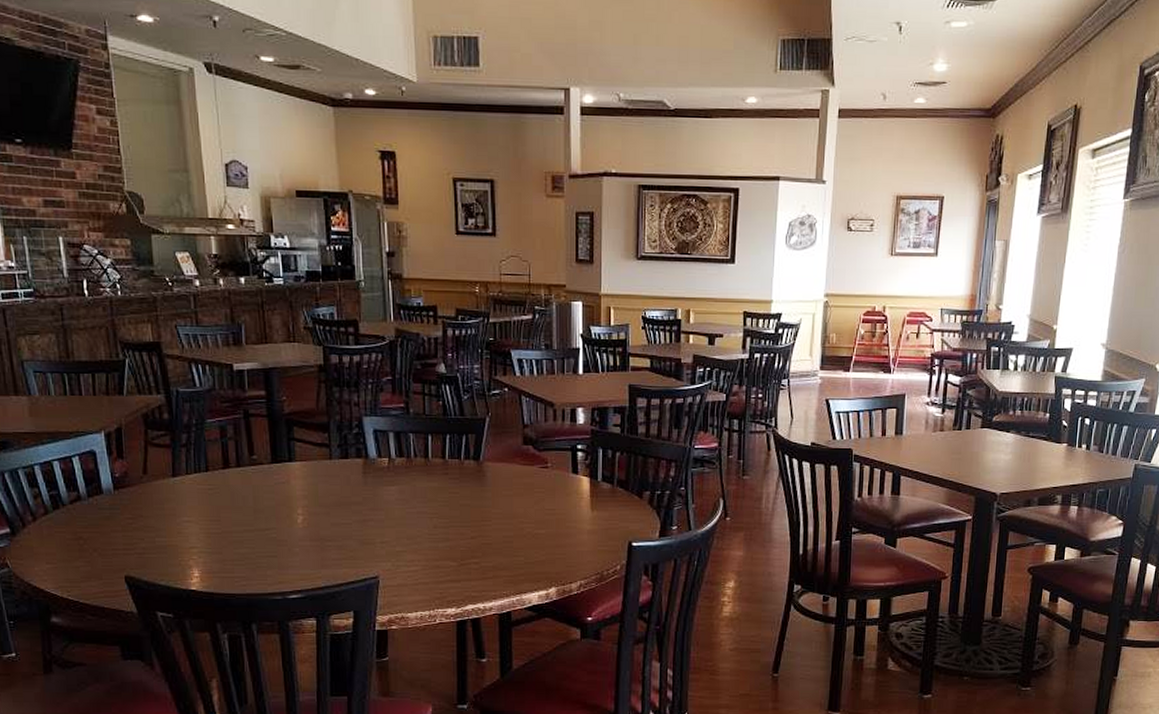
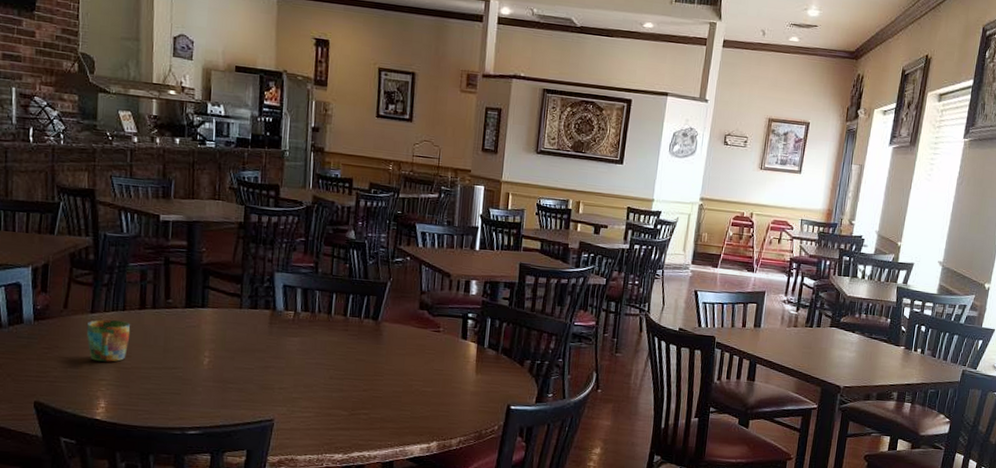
mug: none [169,483,217,528] -> present [86,319,131,362]

